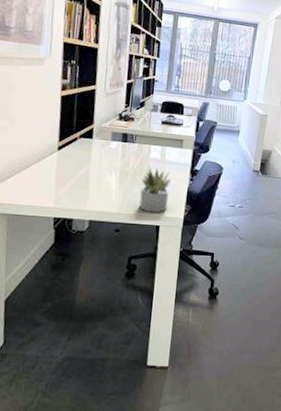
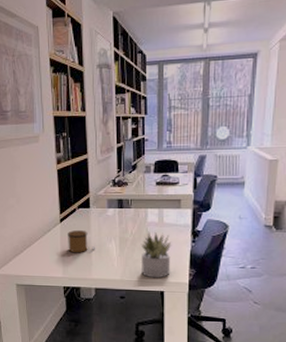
speaker: none [63,159,95,184] -> present [68,230,96,252]

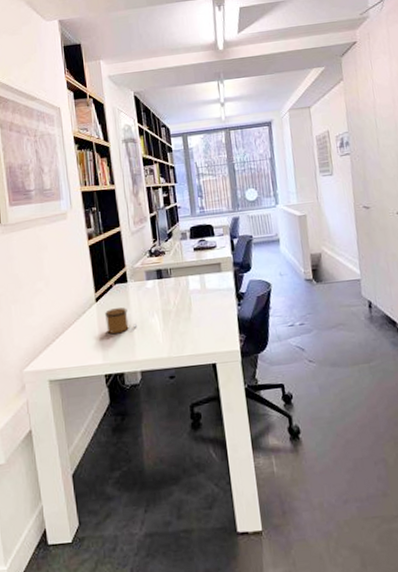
succulent plant: present [140,231,172,279] -> none [185,299,220,351]

